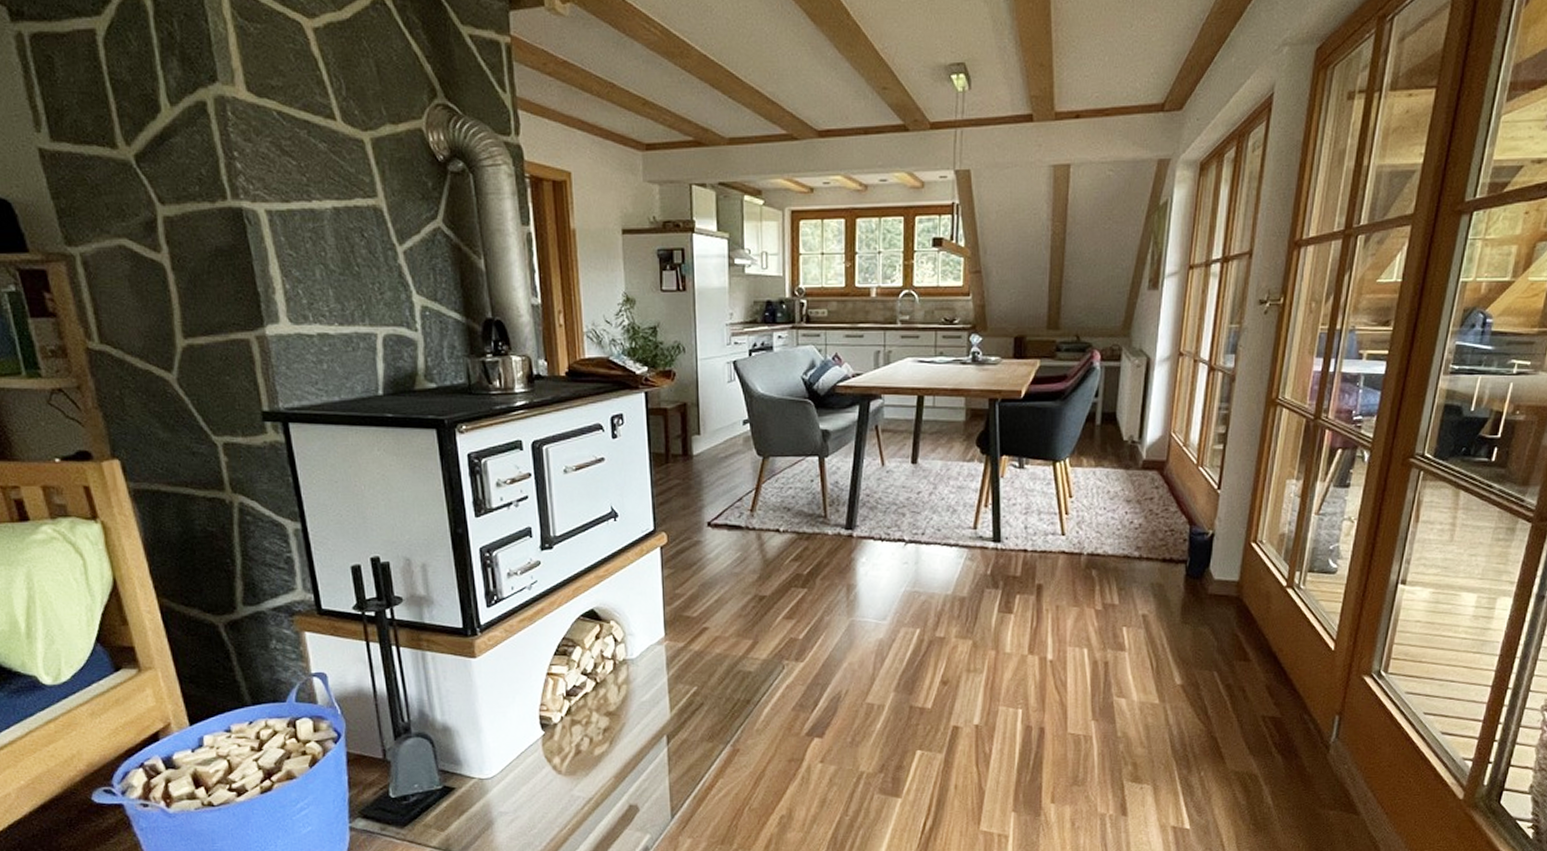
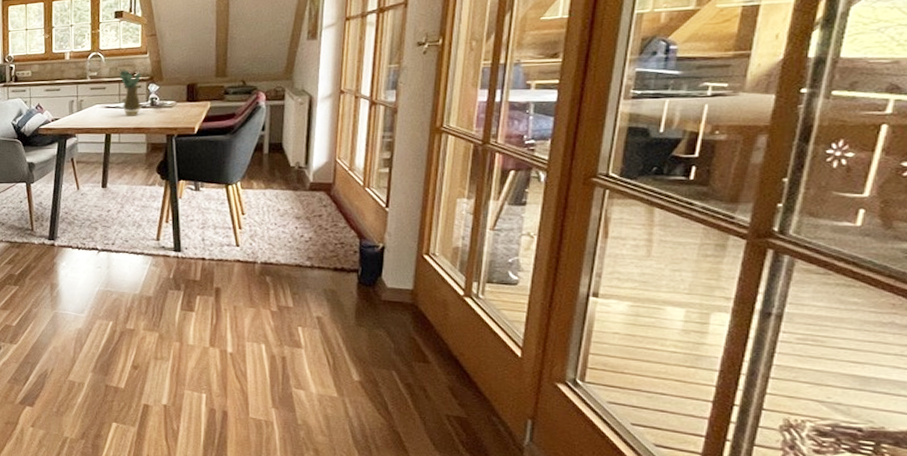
vase: none [935,312,963,374] -> present [118,68,142,117]

